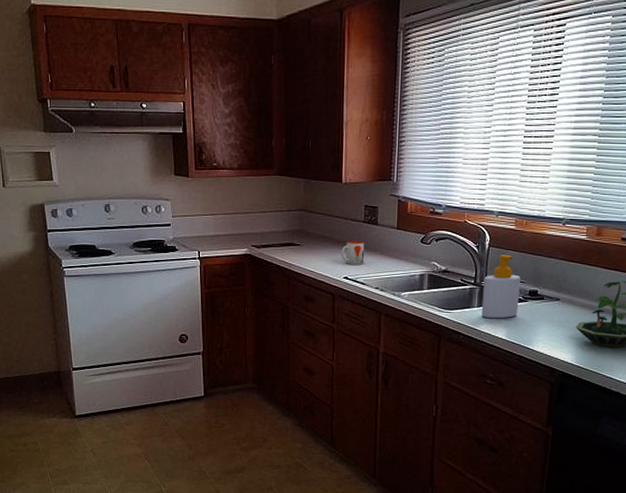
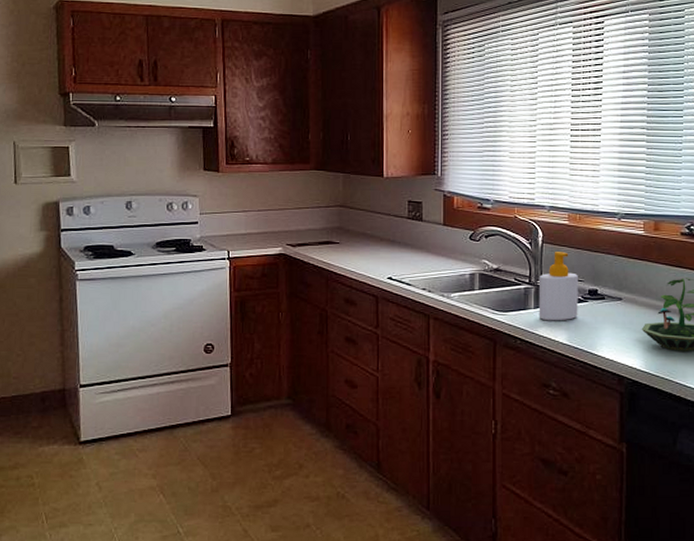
mug: present [341,241,365,265] -> none [384,238,410,264]

